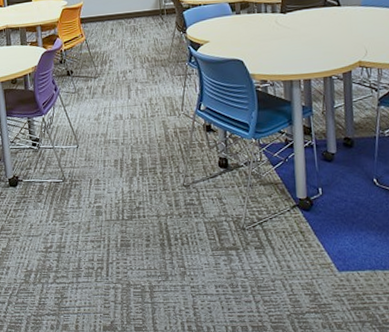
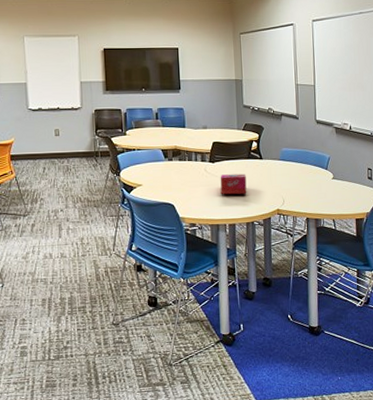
tissue box: none [292,23,323,48] -> present [220,173,247,195]

